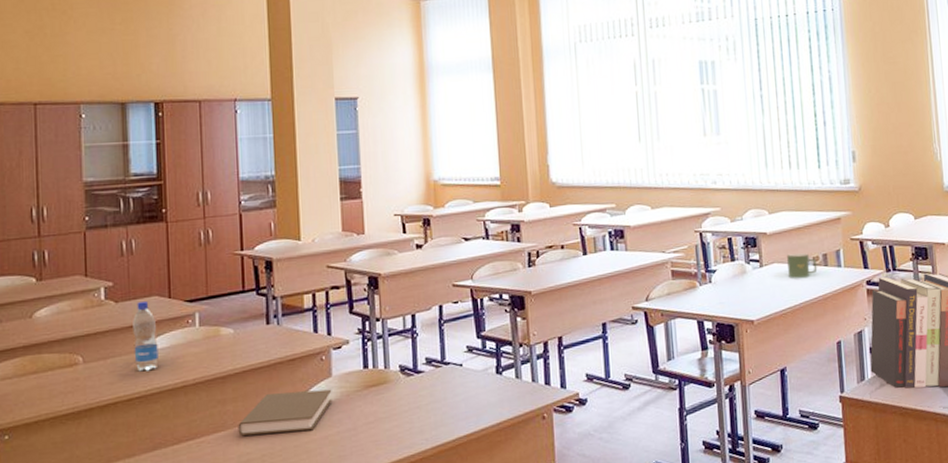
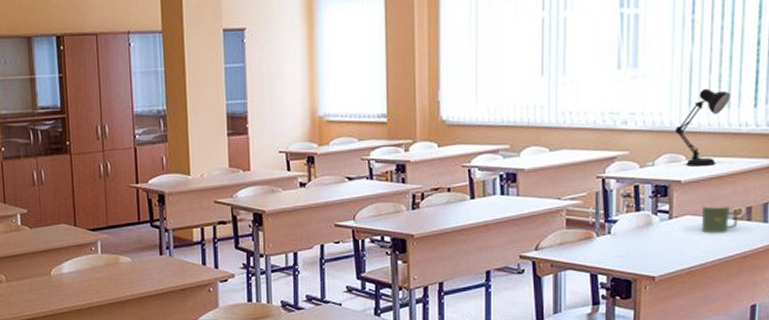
bottle: present [133,302,159,372] -> none [45,229,68,292]
desk lamp: none [756,152,799,221] -> present [674,88,731,168]

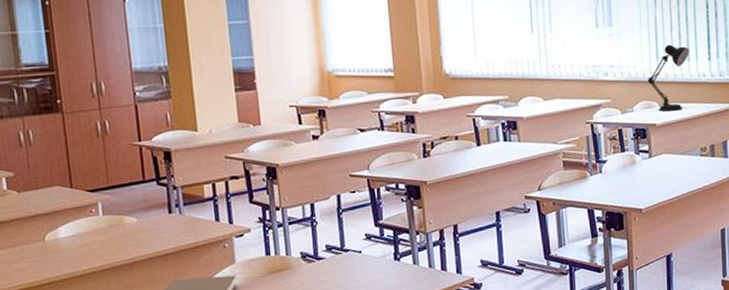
mug: present [702,204,739,234] -> none [675,143,705,170]

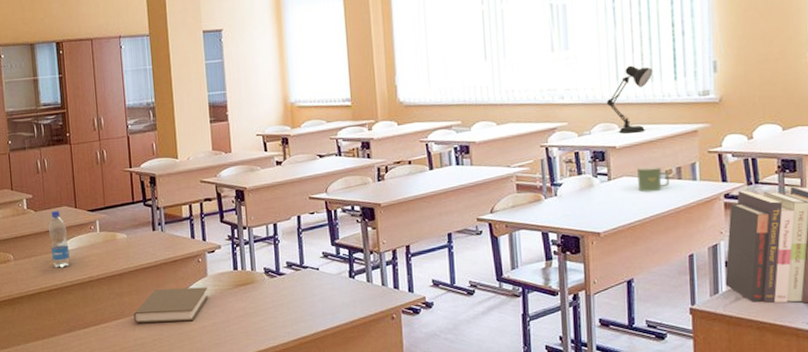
bottle: none [36,191,66,259] -> present [49,211,70,268]
mug: none [675,143,705,170] -> present [637,166,670,193]

